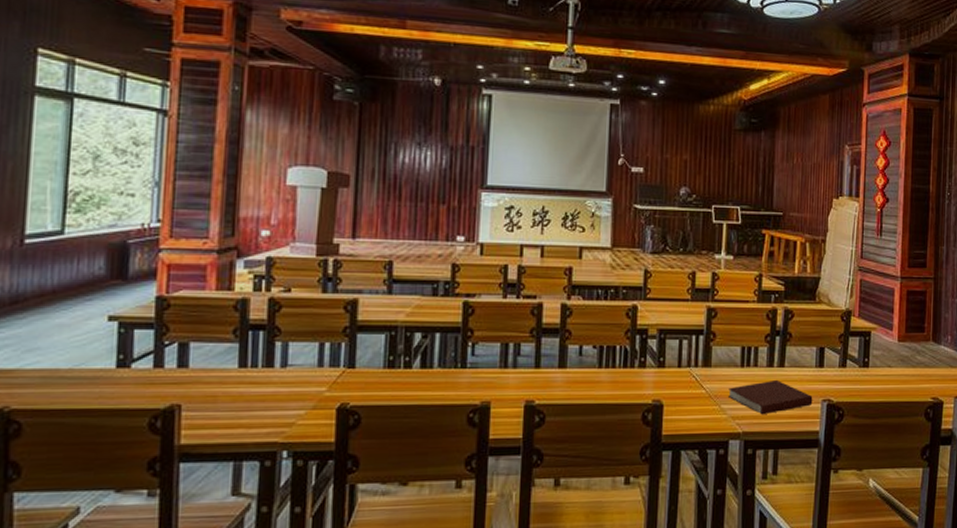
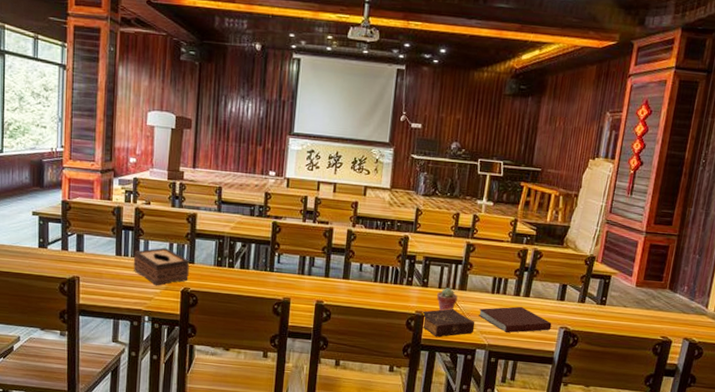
tissue box: none [264,349,348,406] -> present [133,247,190,286]
book: none [659,392,725,431] -> present [421,309,475,338]
potted succulent: none [677,366,701,396] -> present [437,288,458,311]

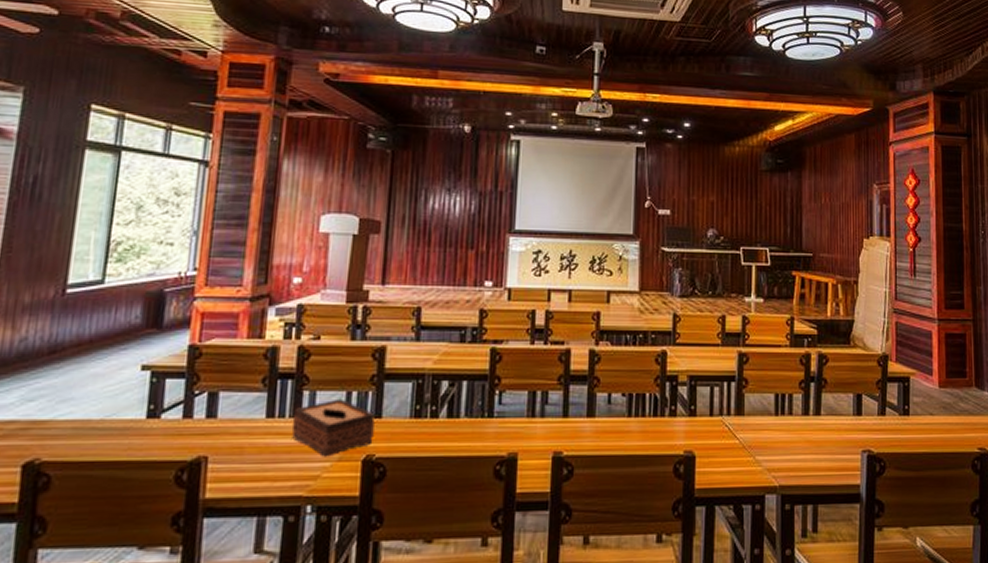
book: present [421,309,475,338] -> none [691,442,760,485]
potted succulent: present [437,288,458,311] -> none [709,414,734,446]
notebook: present [479,306,552,333] -> none [763,428,852,467]

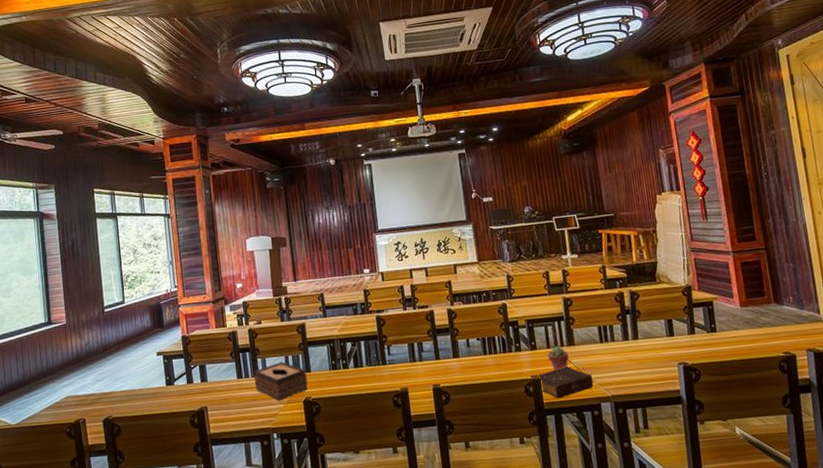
book: none [691,442,760,485] -> present [536,366,594,399]
potted succulent: none [709,414,734,446] -> present [548,346,569,370]

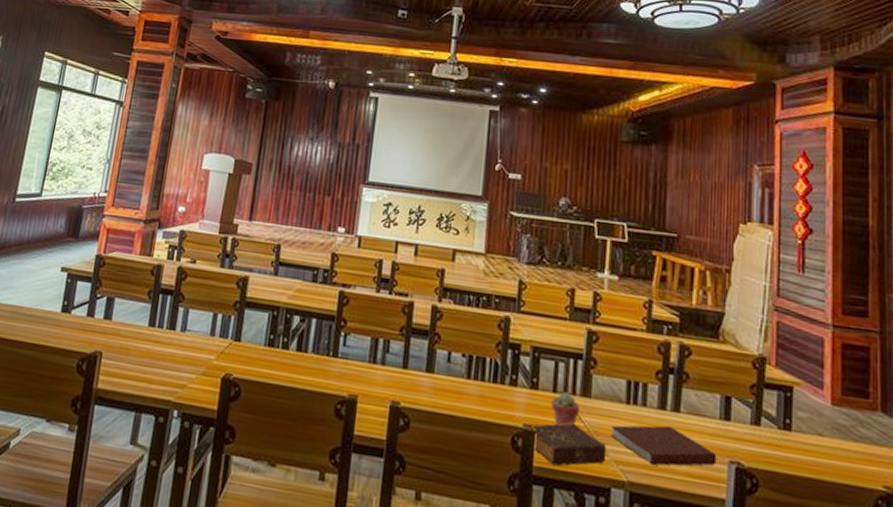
tissue box: present [253,361,308,401] -> none [167,318,235,370]
notebook: none [593,350,670,381] -> present [611,425,717,466]

